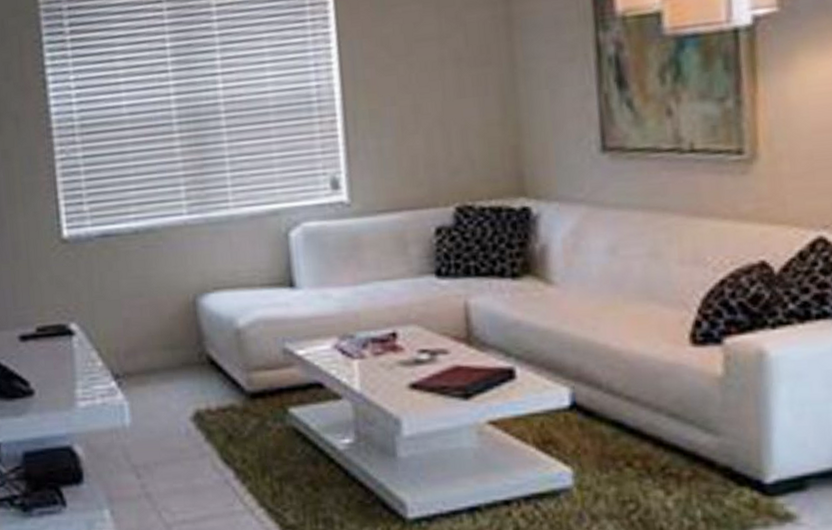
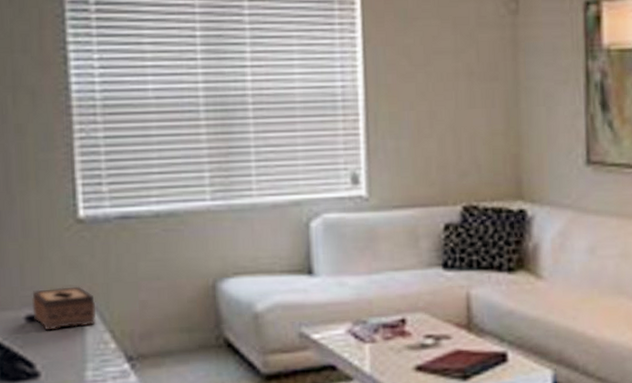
tissue box: none [24,305,83,349] -> present [32,286,96,330]

